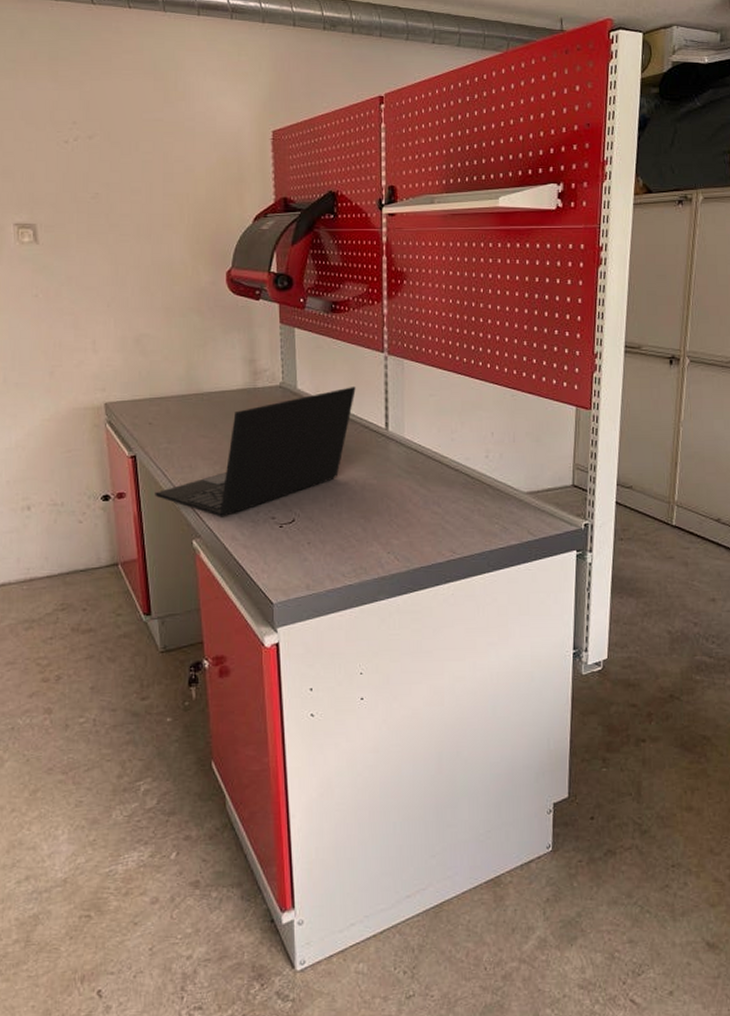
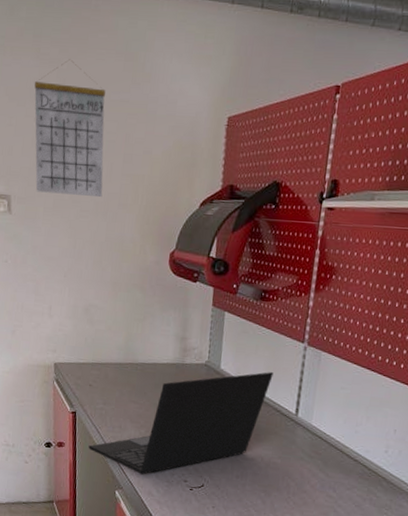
calendar: none [55,81,144,219] -> present [34,59,105,197]

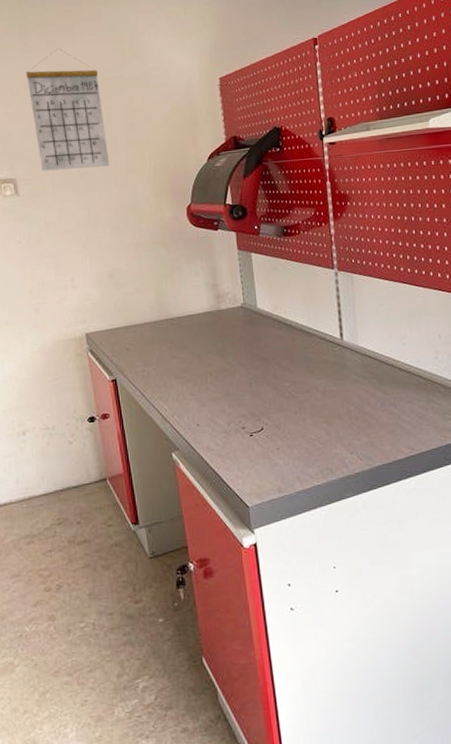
laptop: present [88,372,274,475] -> none [135,302,311,431]

